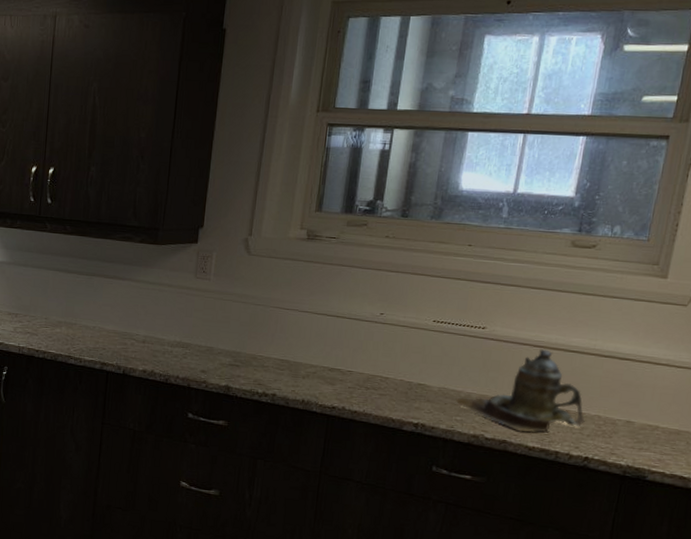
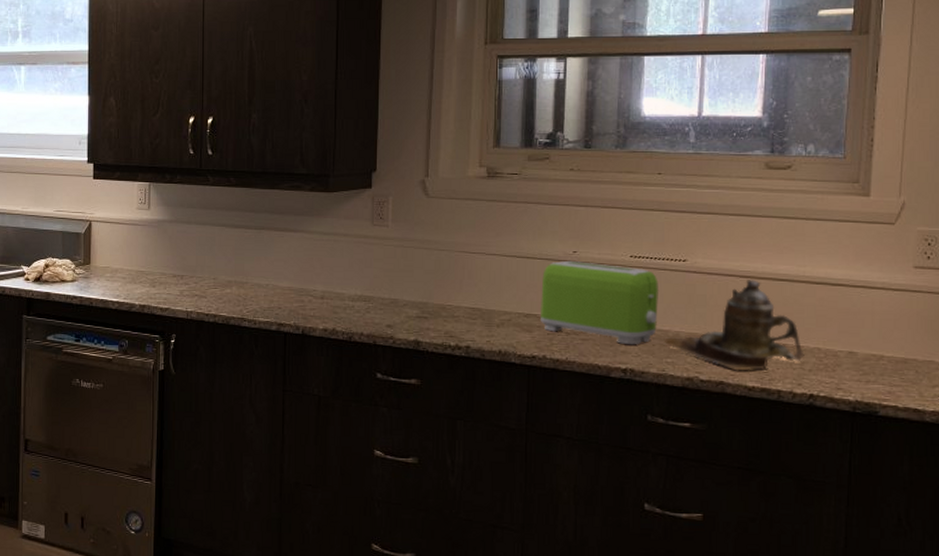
toaster: none [343,321,457,403] -> present [541,260,659,345]

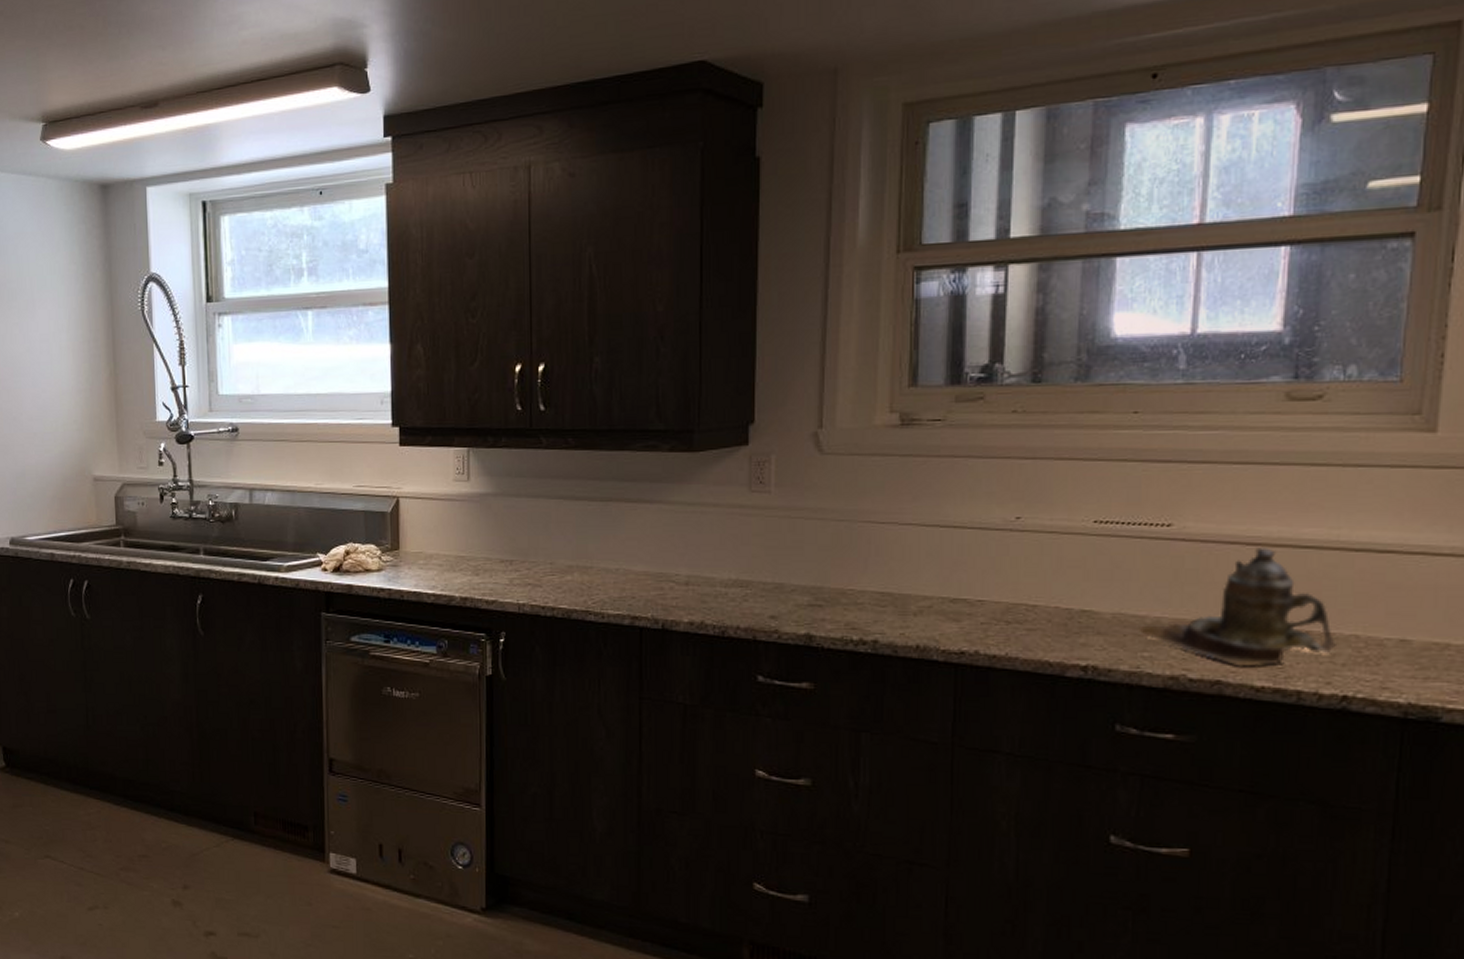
toaster: present [541,260,659,345] -> none [972,529,1133,636]

